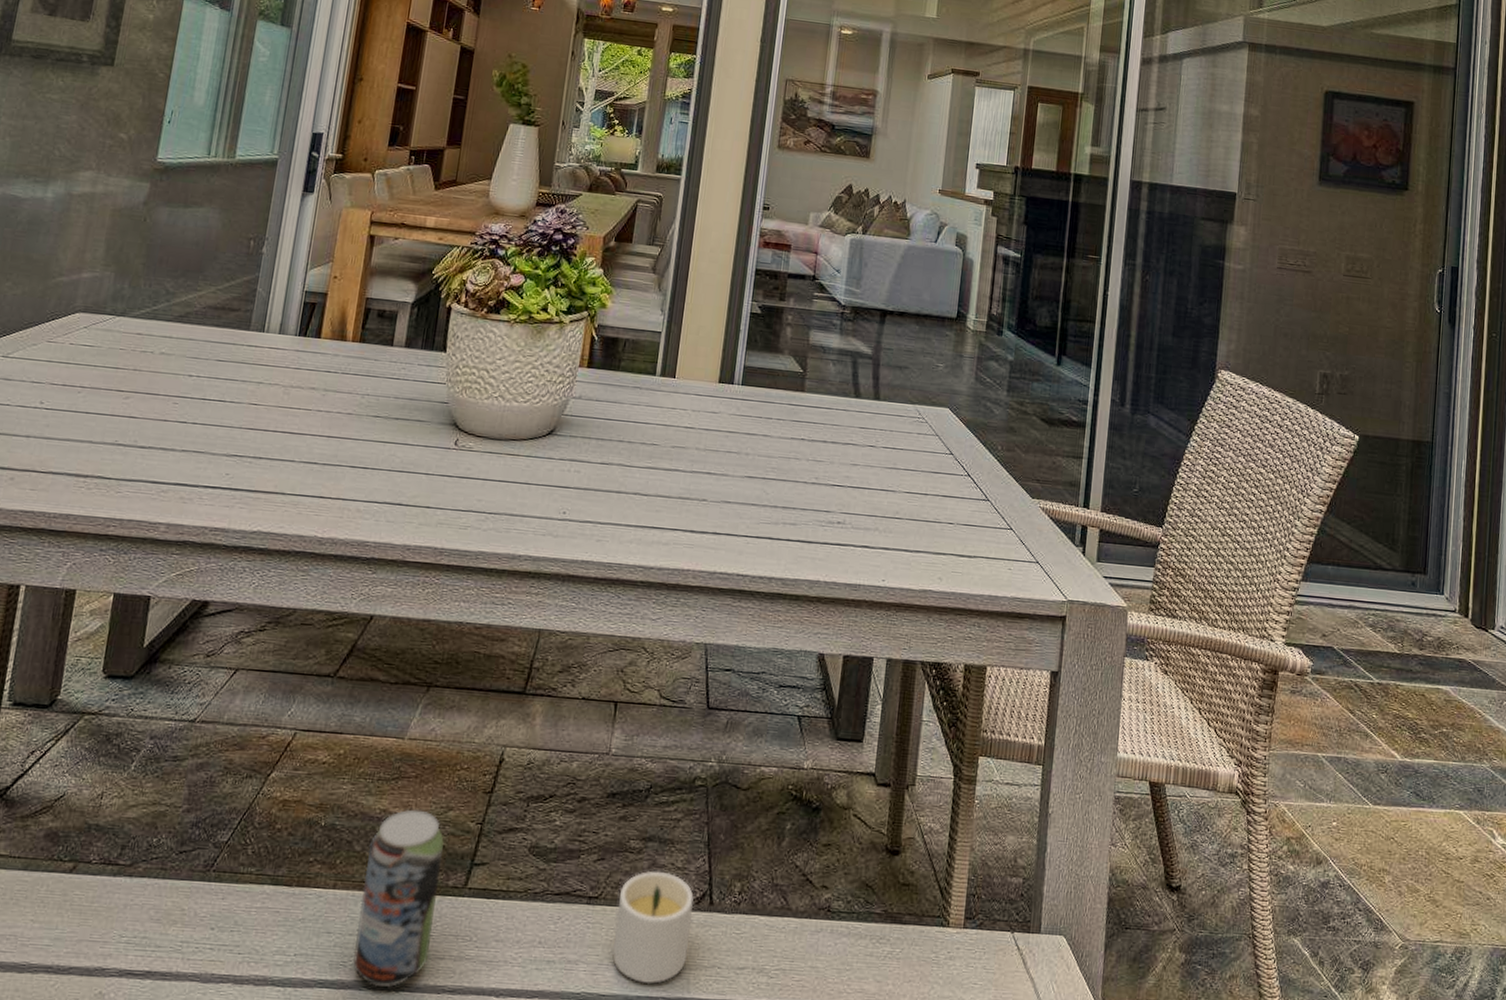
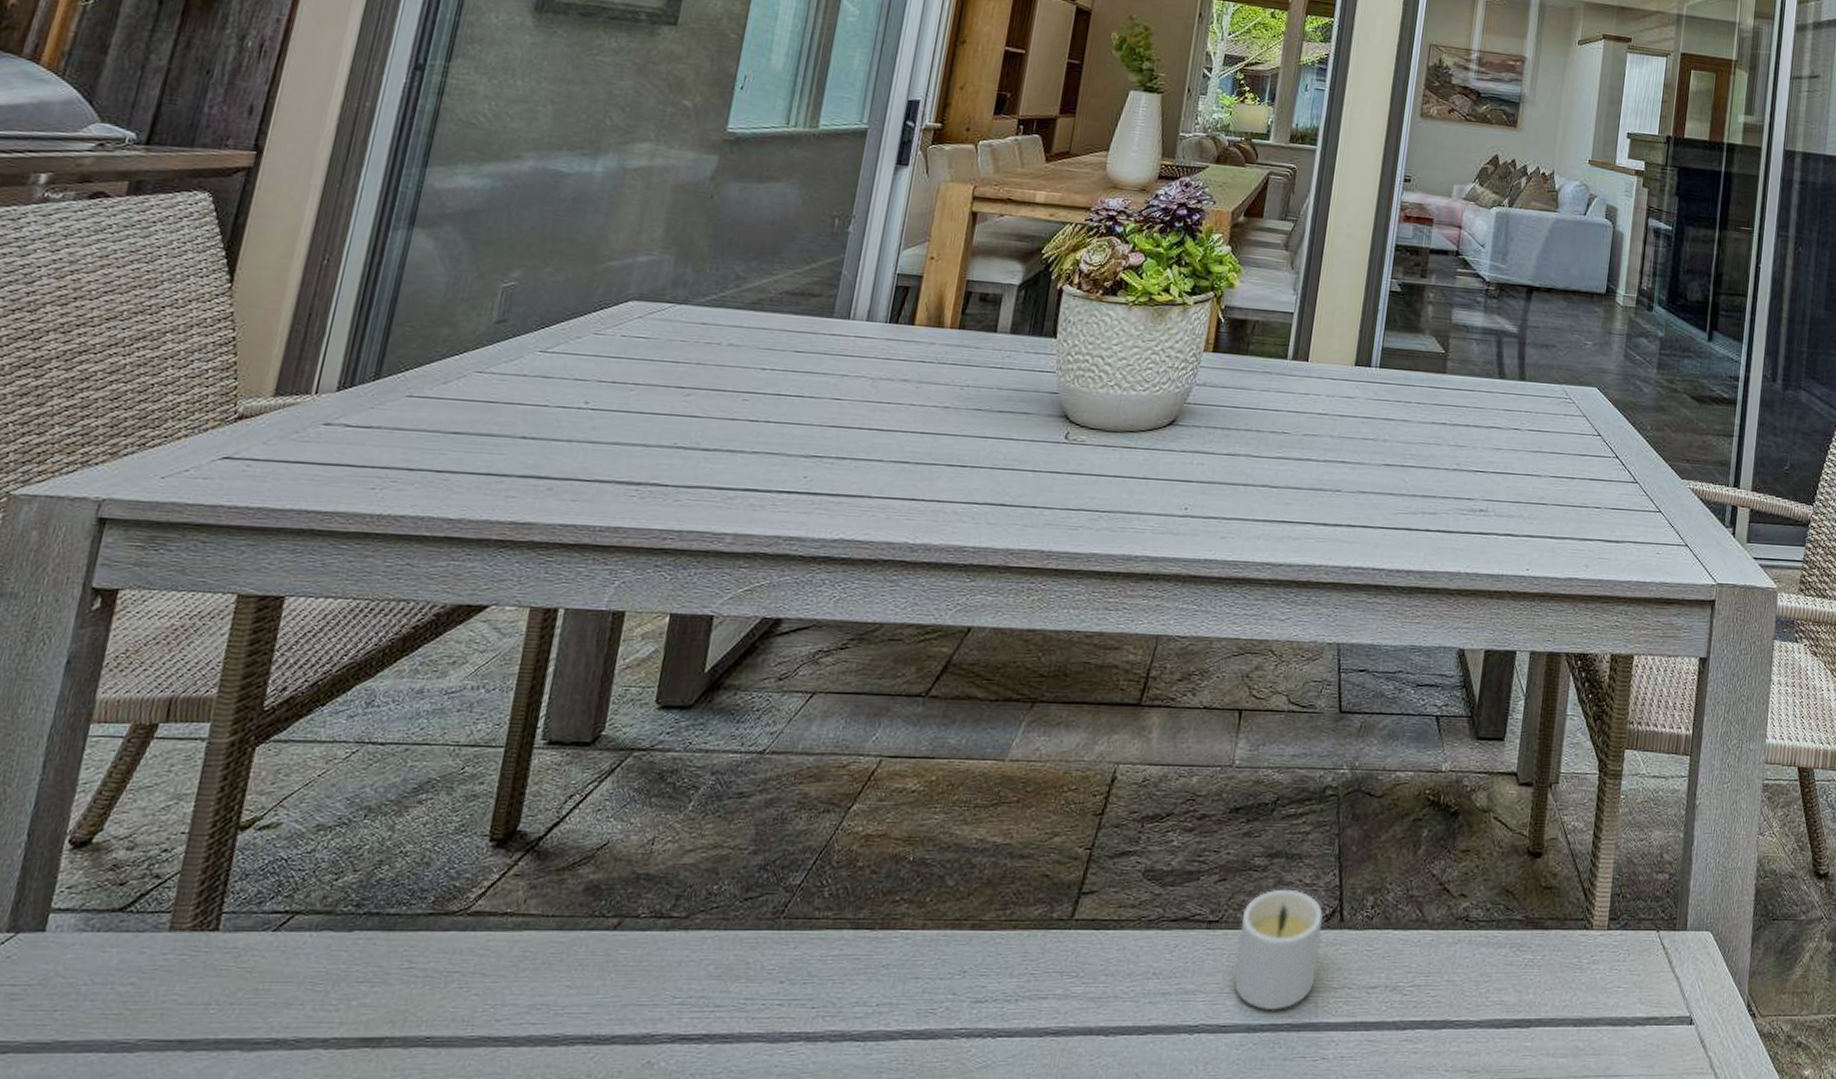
beverage can: present [353,809,444,987] -> none [944,837,1049,1033]

